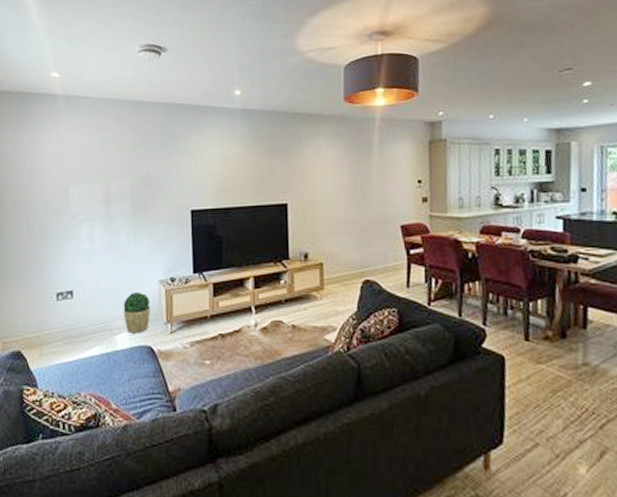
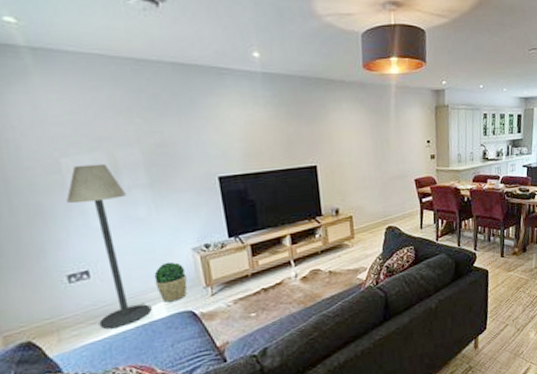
floor lamp: none [68,192,117,352] -> present [66,163,152,330]

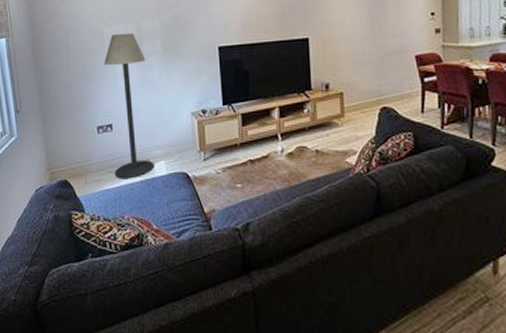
potted plant: present [154,261,187,303] -> none [159,123,185,161]

